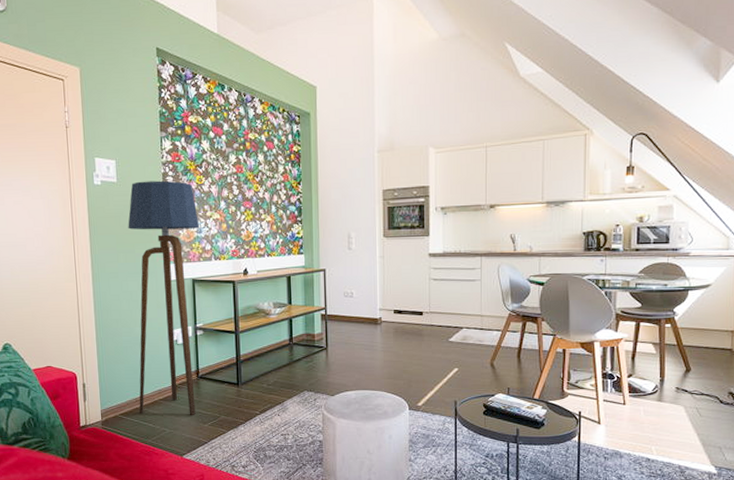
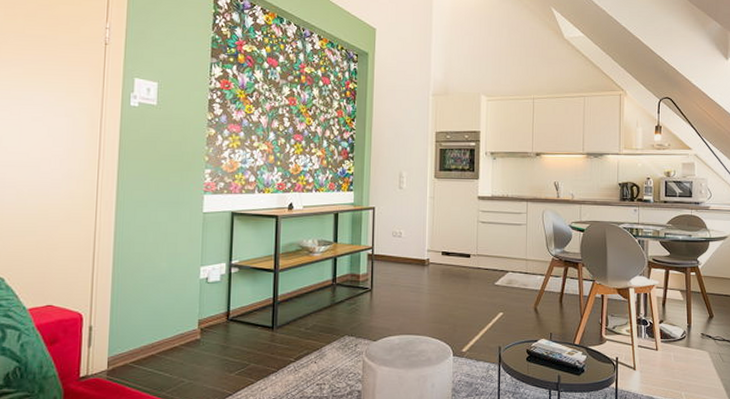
floor lamp: present [128,180,200,416] -> none [155,106,245,364]

